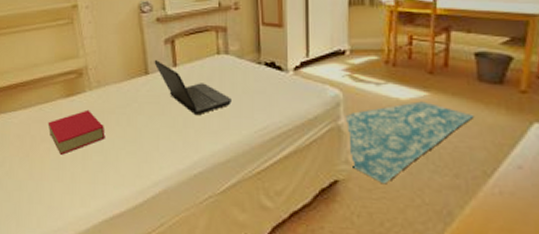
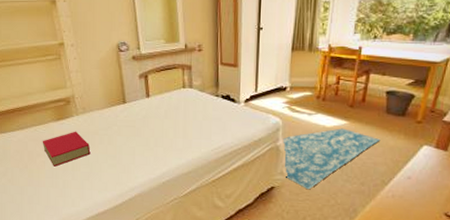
laptop: present [154,60,231,116] -> none [130,92,194,137]

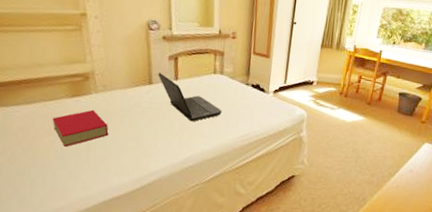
laptop: none [130,92,194,137] -> present [158,73,222,122]
rug: present [282,128,381,190] -> none [305,123,391,179]

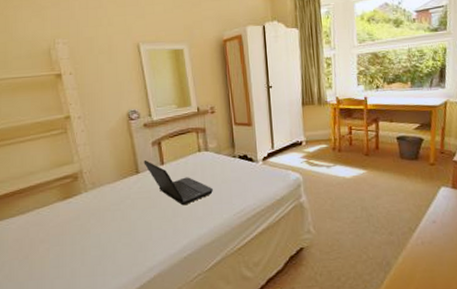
book: present [52,109,109,147] -> none [46,209,102,253]

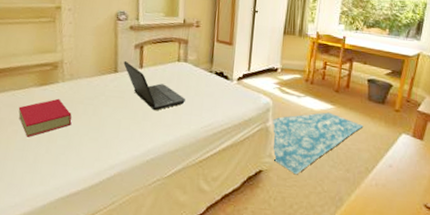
book: none [46,209,102,253] -> present [18,98,72,137]
rug: none [305,177,400,247] -> present [272,112,364,175]

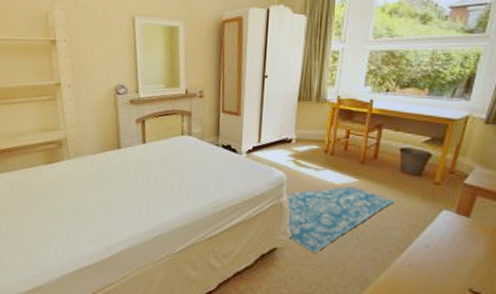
book: present [18,98,72,137] -> none [29,176,80,214]
laptop: present [123,61,185,111] -> none [126,137,191,187]

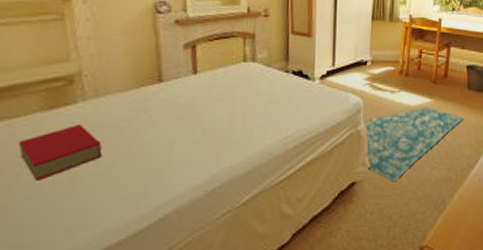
book: none [29,176,80,214] -> present [18,124,103,181]

